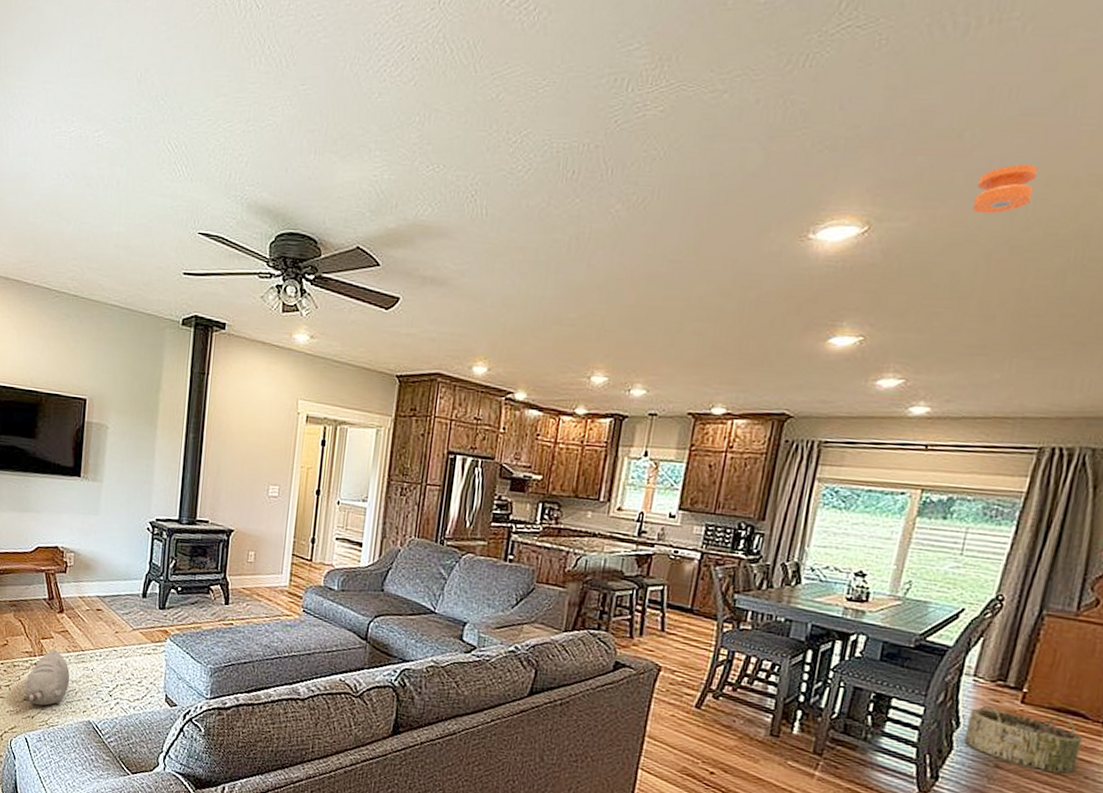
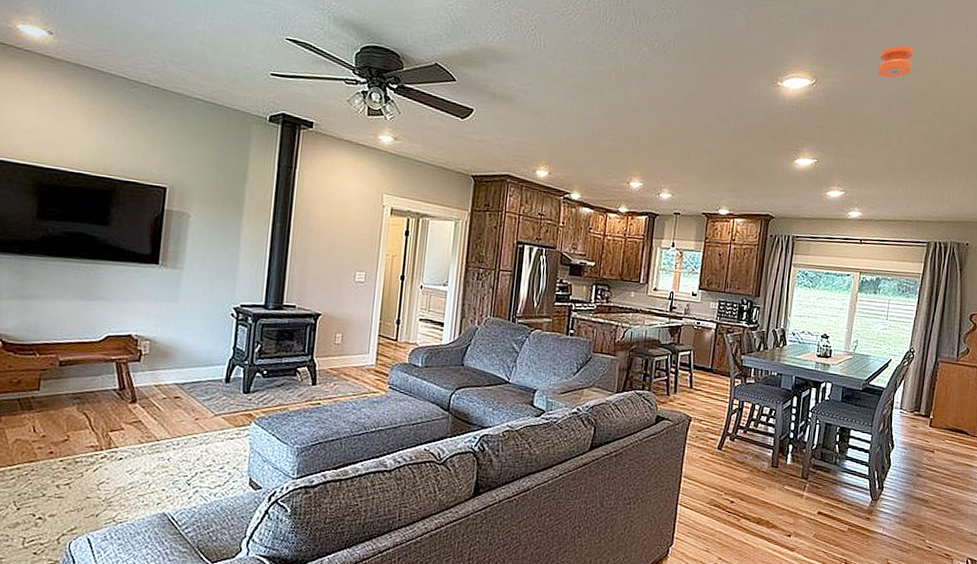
plush toy: present [23,649,70,706] -> none [86,442,143,502]
basket: present [964,706,1083,774] -> none [897,431,967,476]

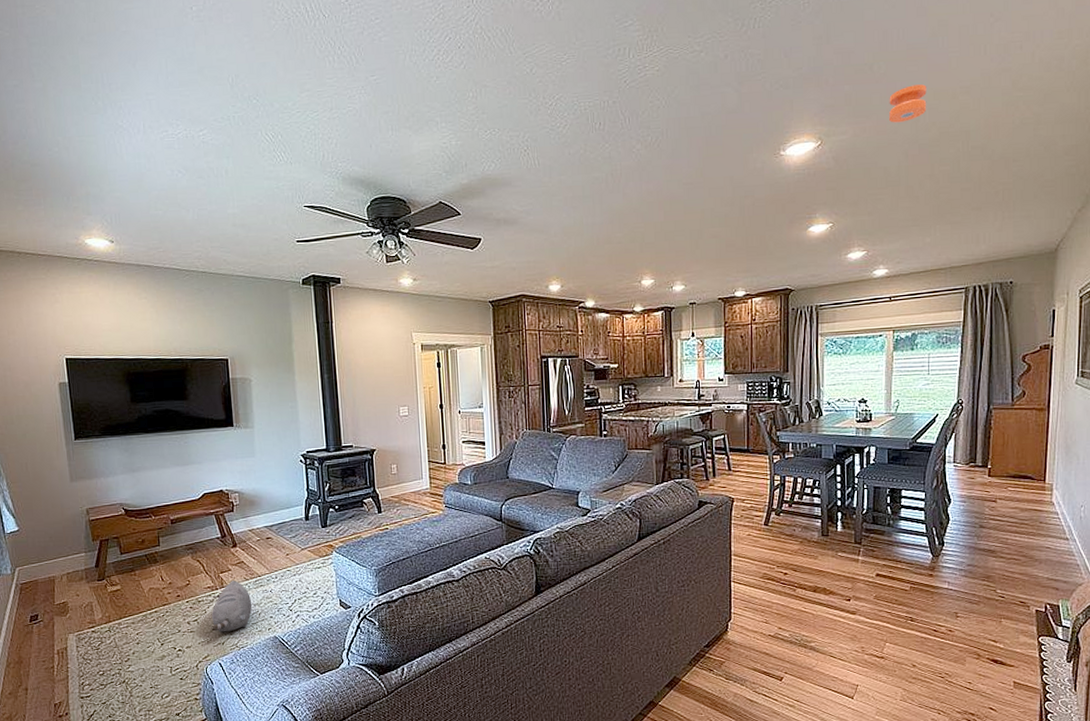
plush toy: none [86,442,143,502] -> present [212,580,253,633]

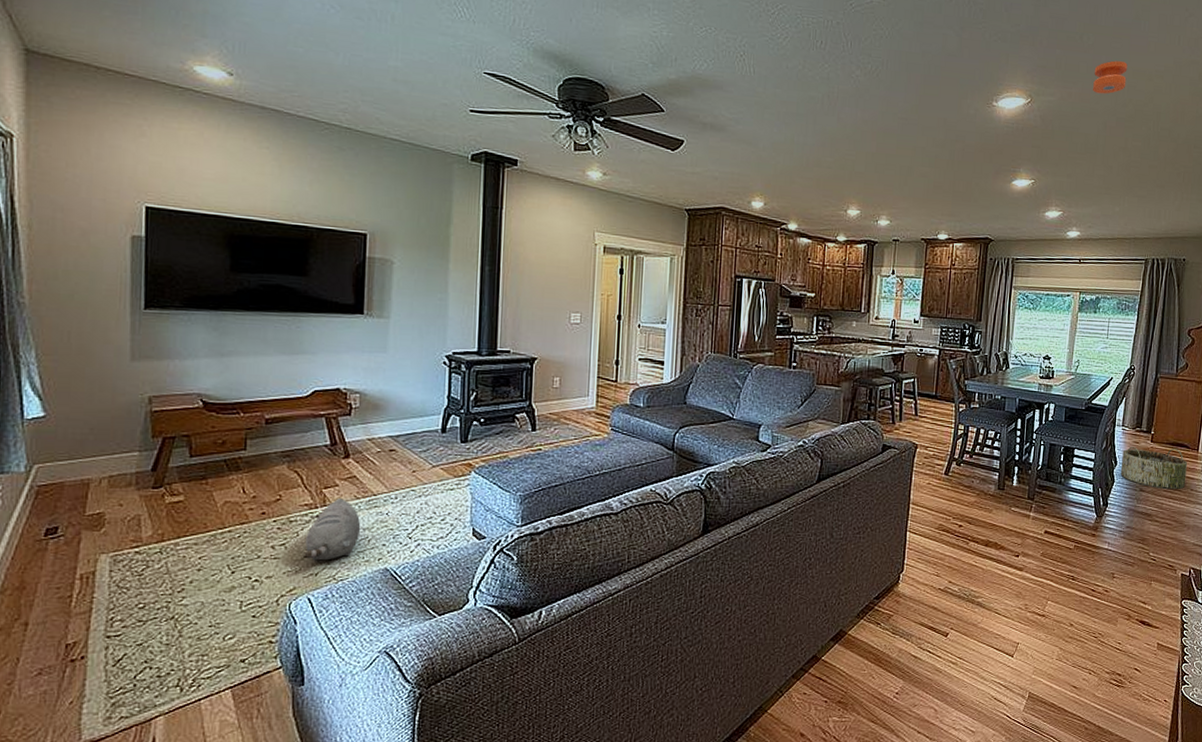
basket: none [955,481,1034,524] -> present [1120,447,1188,489]

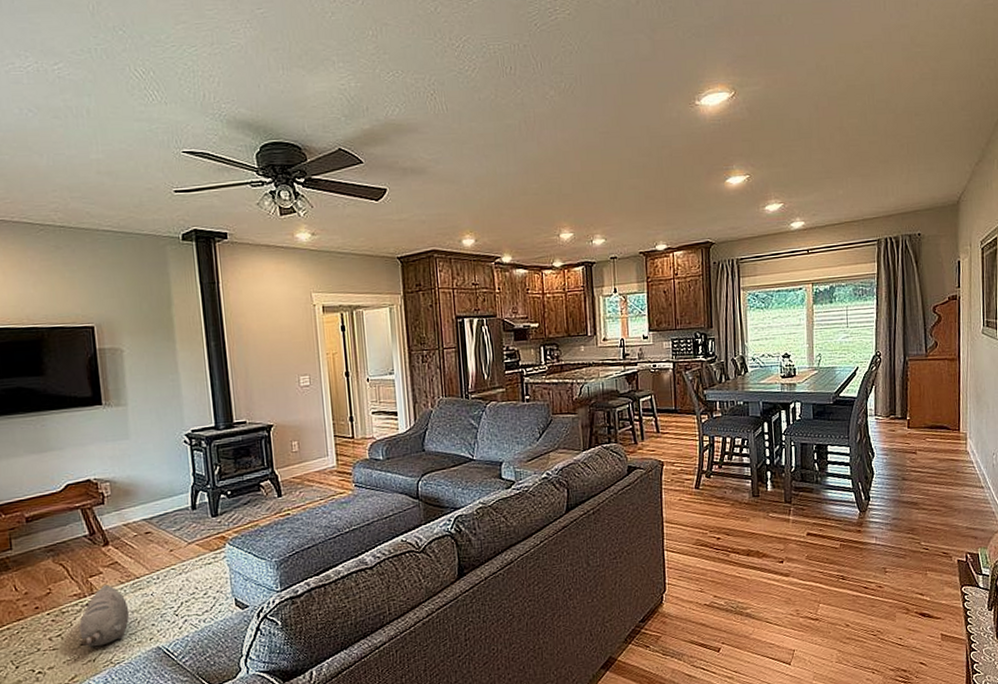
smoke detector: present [1093,60,1128,94] -> none [798,37,834,75]
basket: present [1120,447,1188,489] -> none [879,431,950,475]

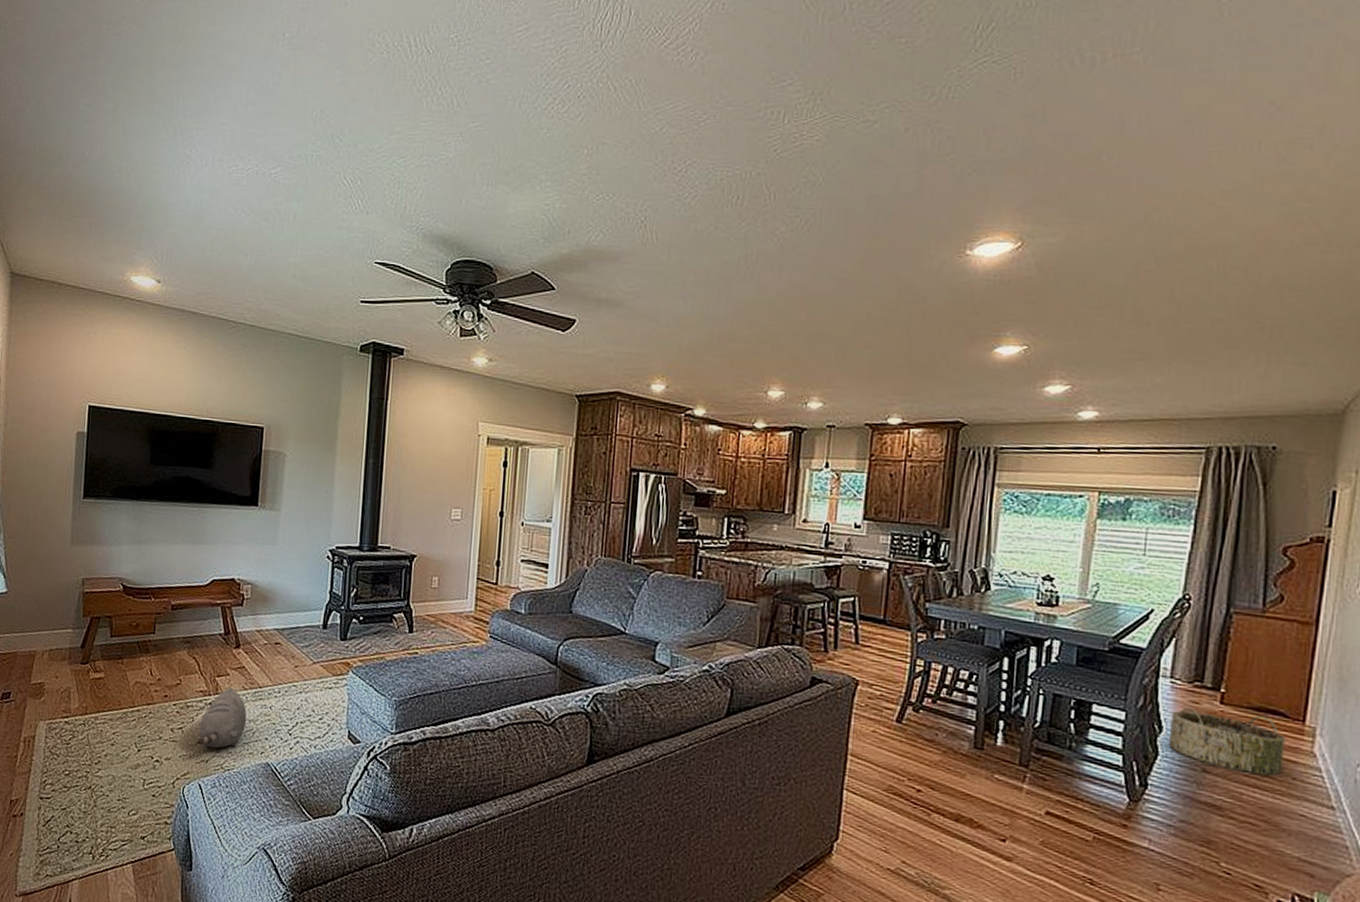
basket: none [879,431,950,475] -> present [1168,708,1286,776]

